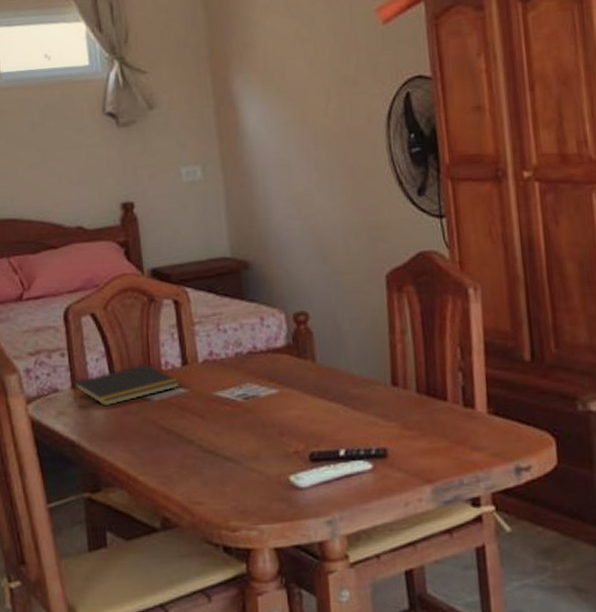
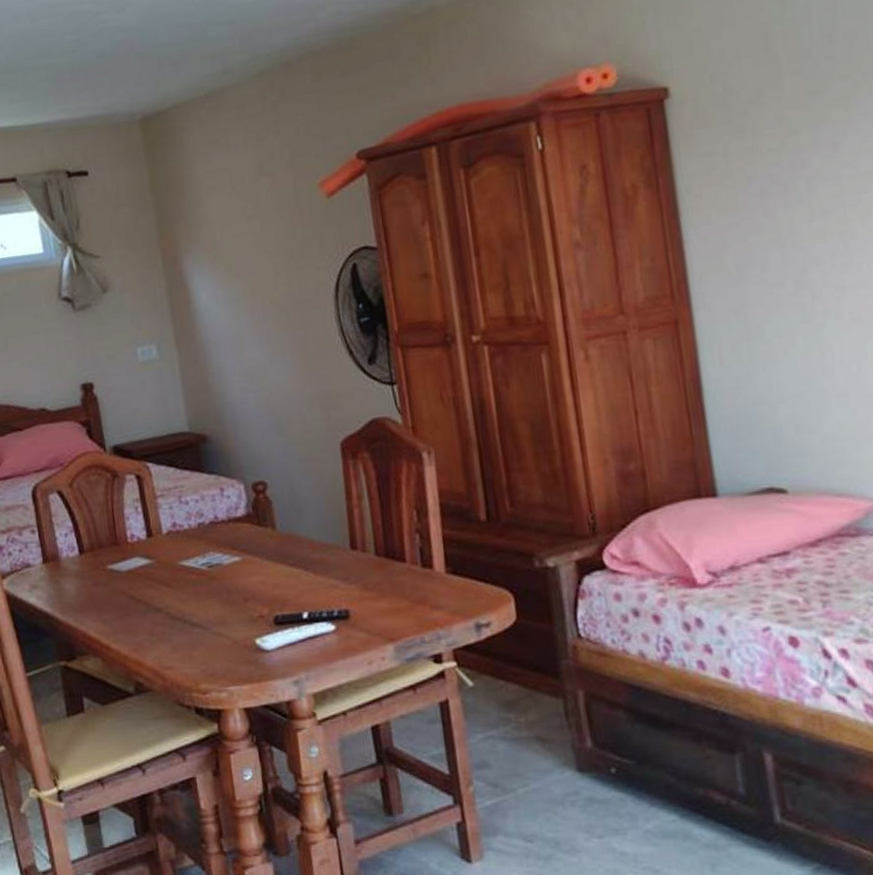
notepad: present [73,363,180,407] -> none [44,536,146,579]

